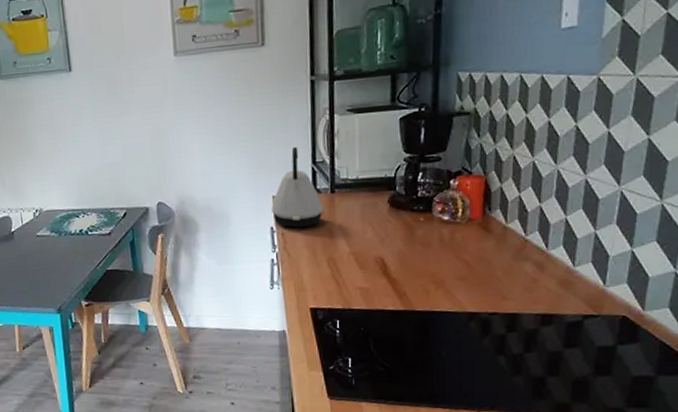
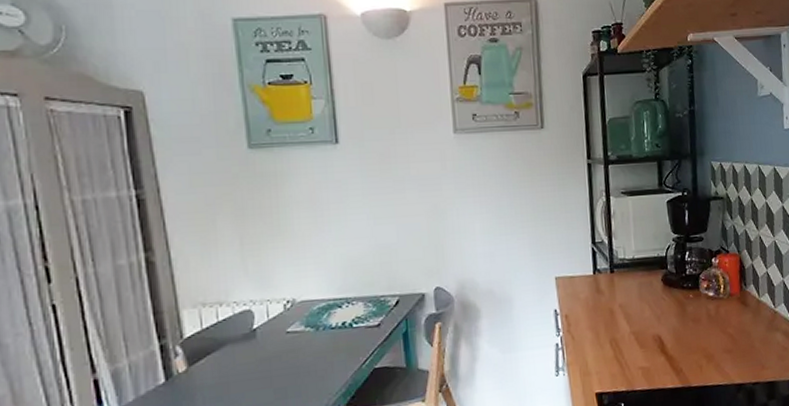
kettle: present [272,146,323,228] -> none [555,227,604,310]

